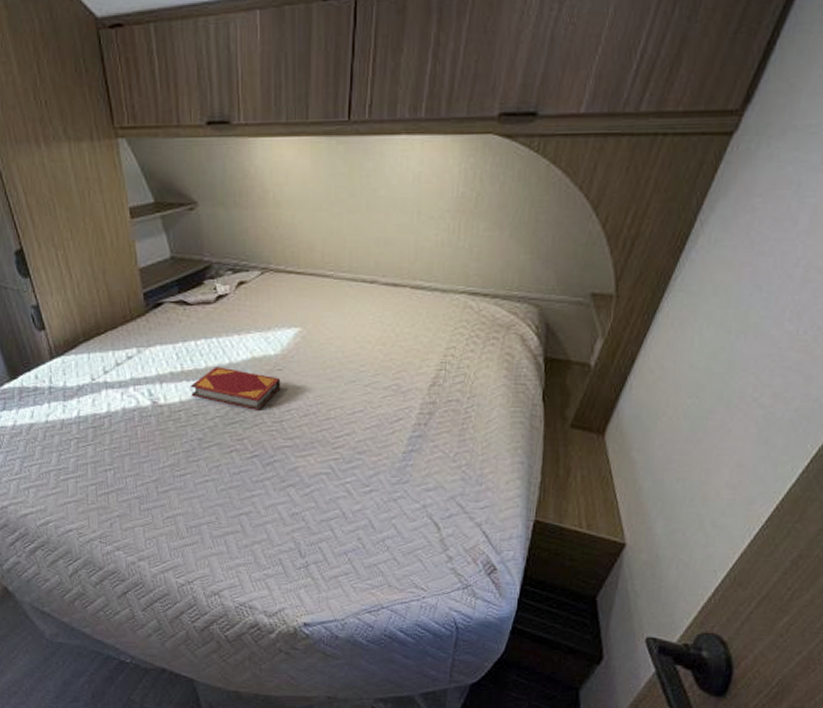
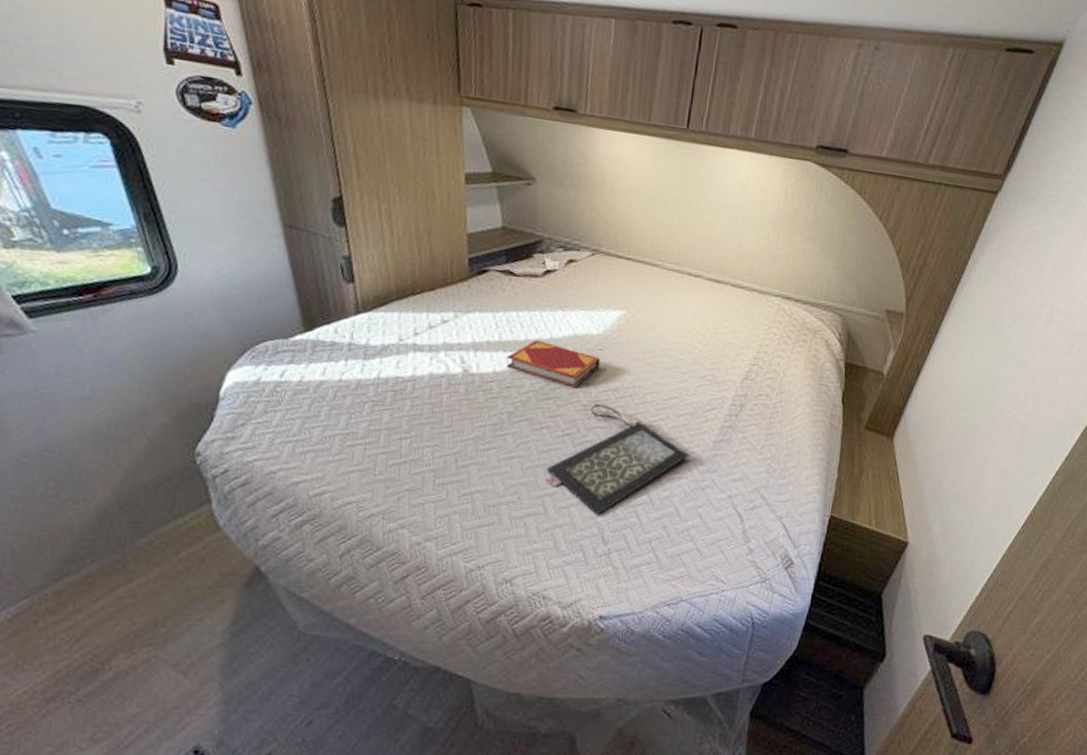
clutch bag: none [240,423,379,530] -> present [546,403,689,515]

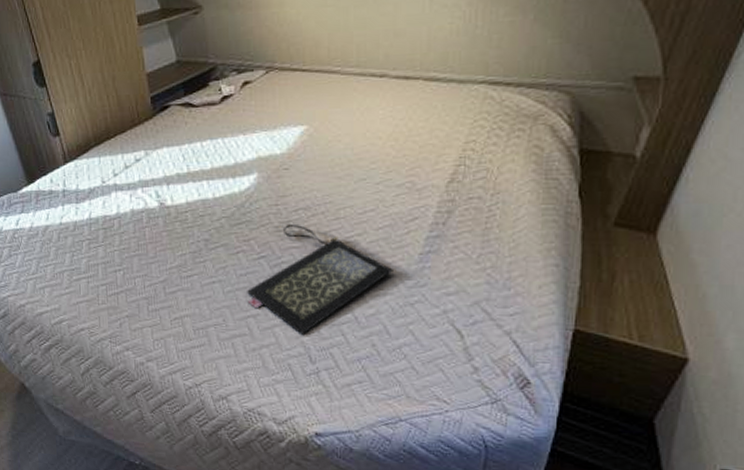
hardback book: present [506,340,601,388] -> none [196,167,287,210]

